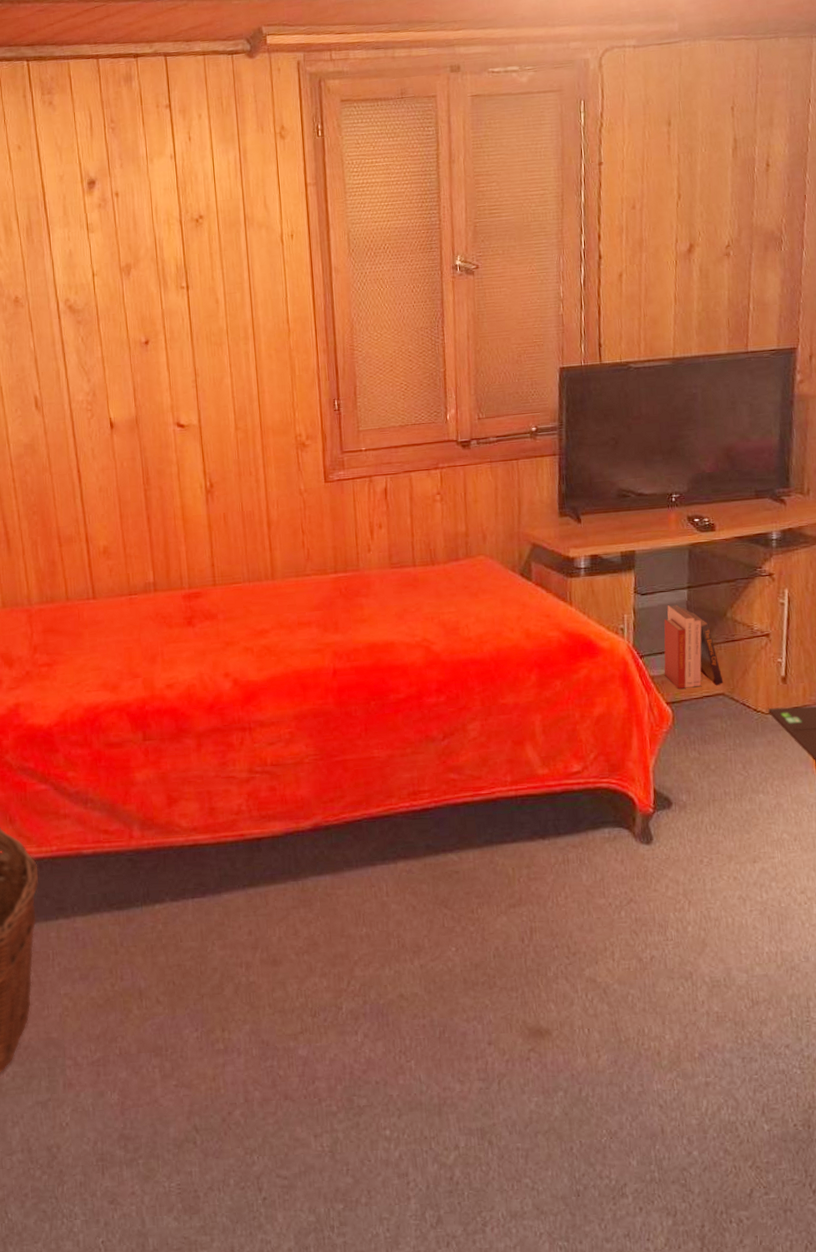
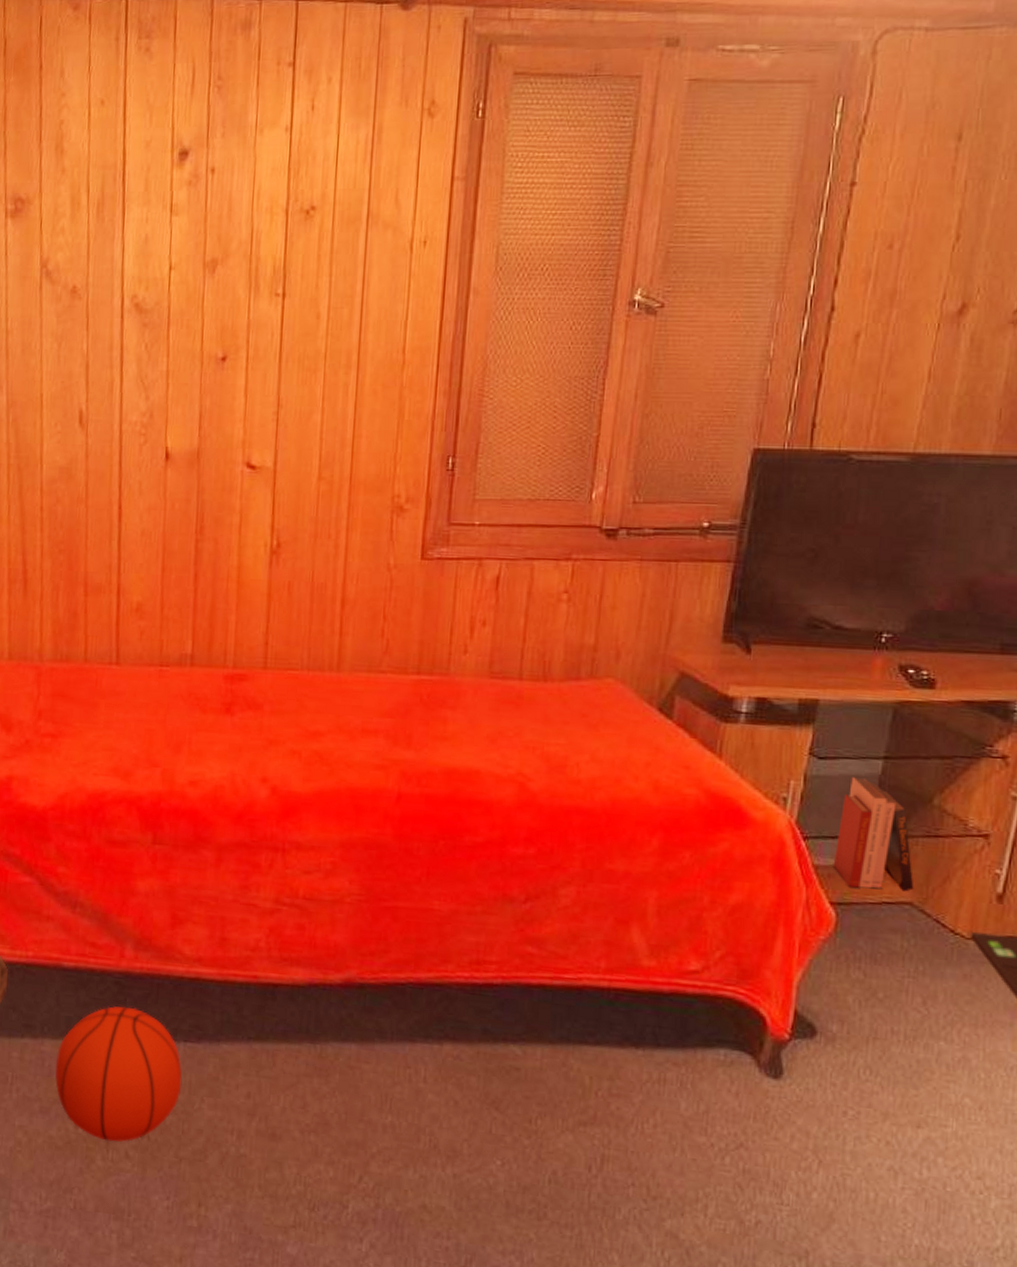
basketball: none [88,877,196,993] -> present [55,1006,183,1143]

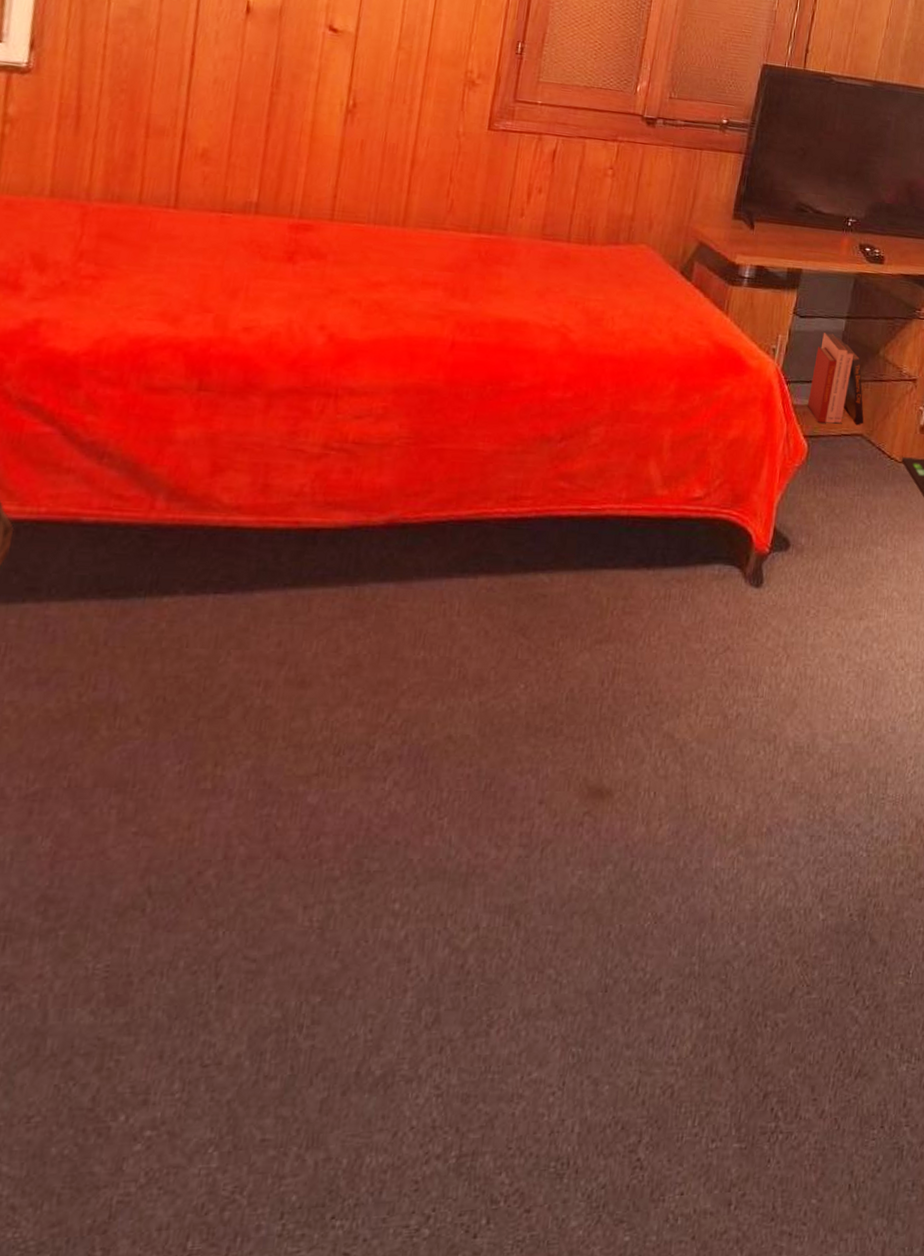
basketball: present [55,1006,183,1143] -> none [59,560,210,708]

